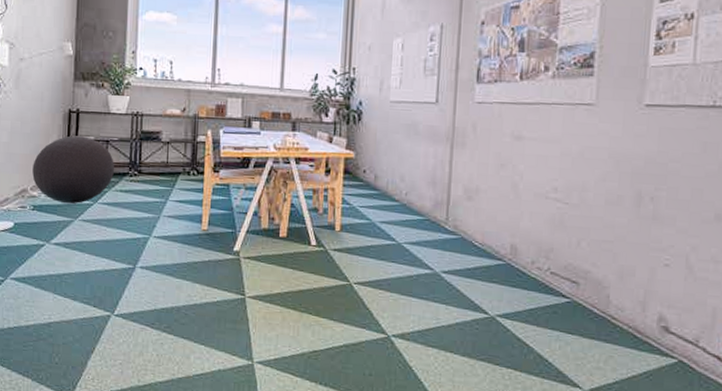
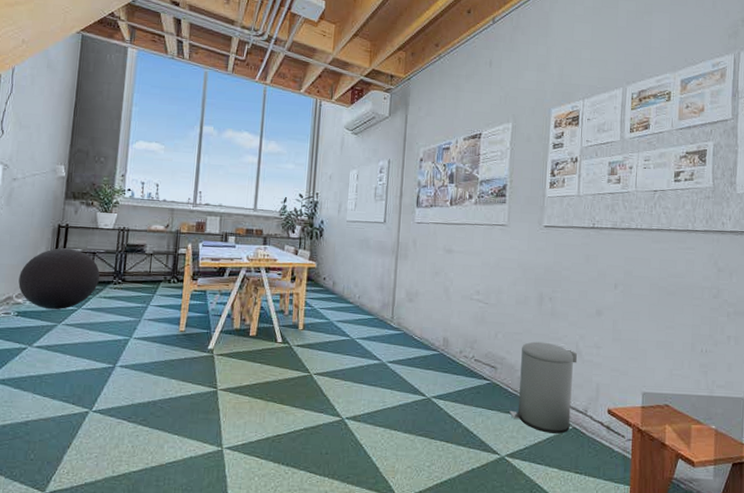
pedal bin: none [595,252,688,368] -> present [509,341,578,434]

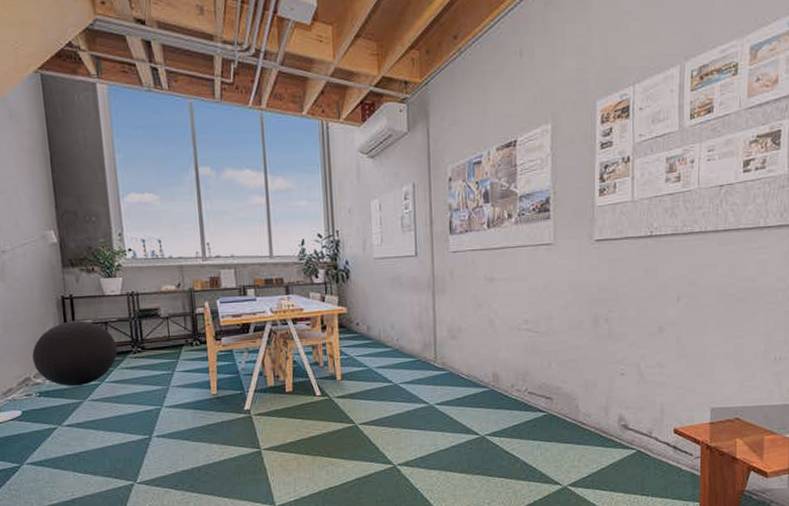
pedal bin: present [509,341,578,434] -> none [569,366,639,459]

